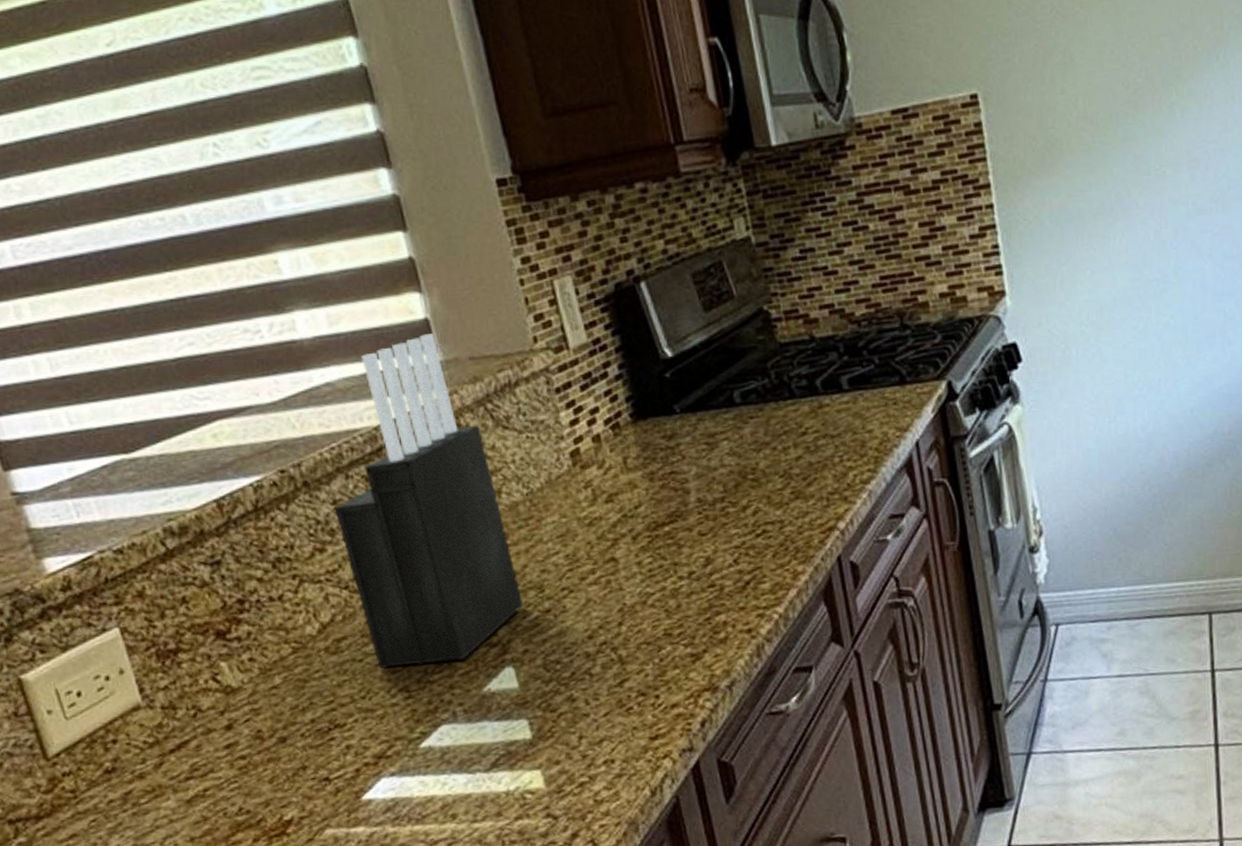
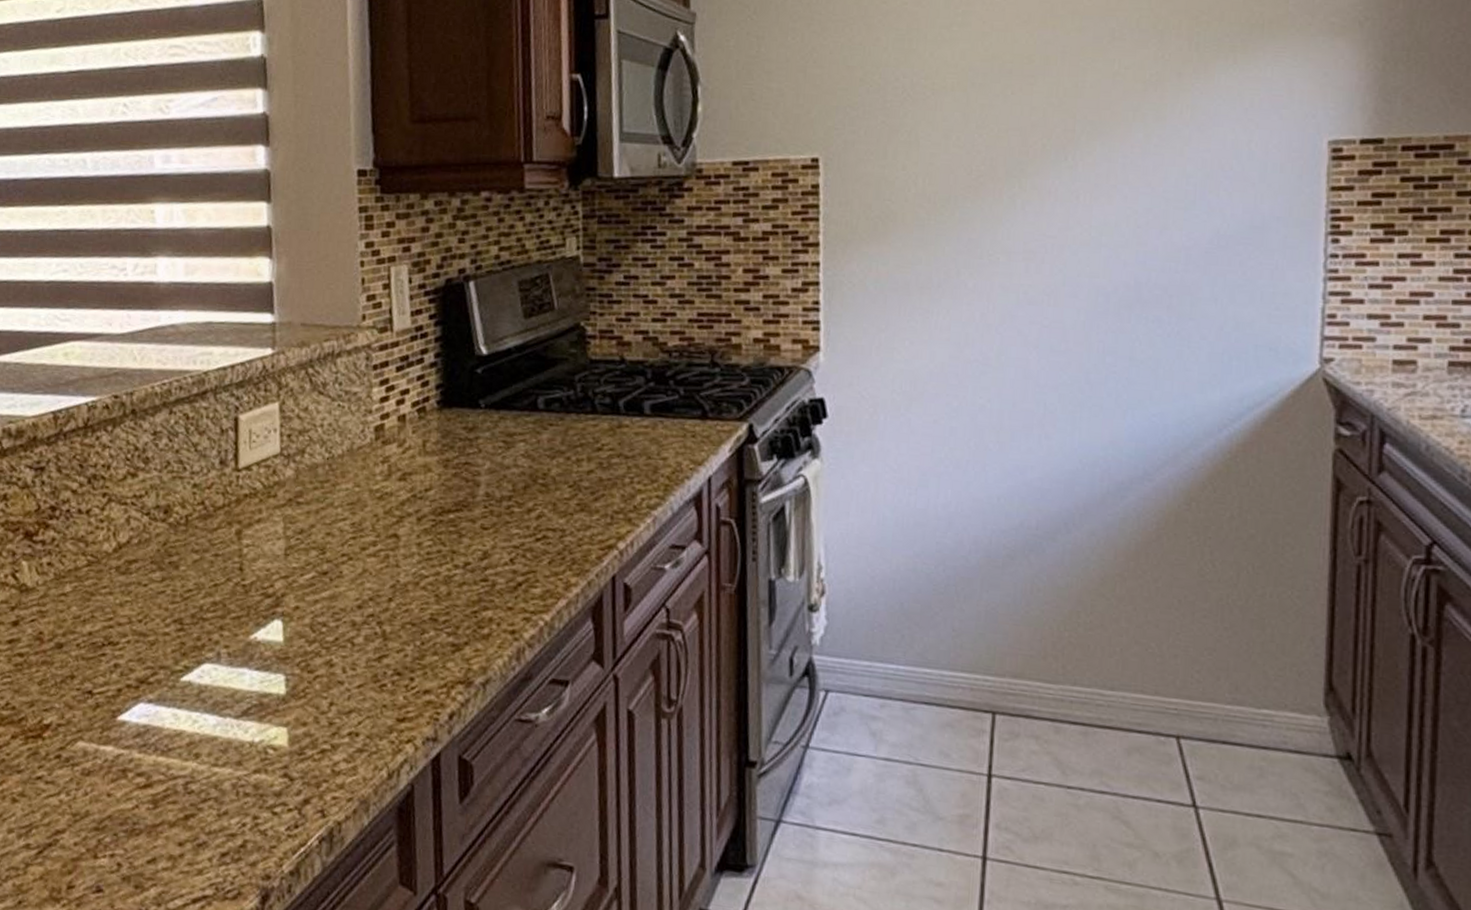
knife block: present [334,333,524,668] -> none [153,296,304,604]

